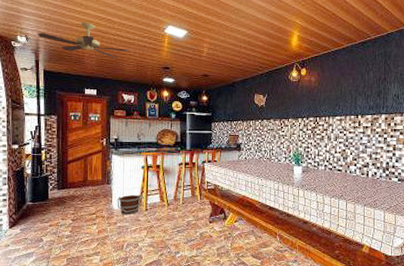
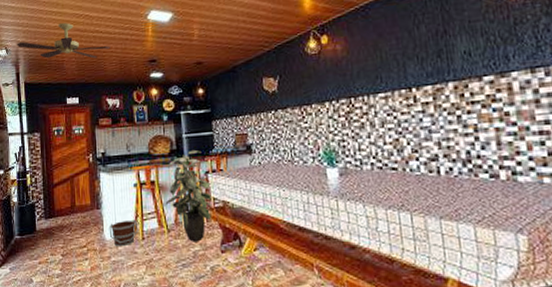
indoor plant: none [167,144,208,214] -> present [165,150,214,242]

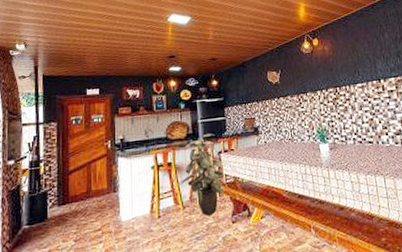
ceiling fan: present [17,22,110,59] -> none [37,21,132,54]
bucket: present [109,219,139,247] -> none [125,199,155,228]

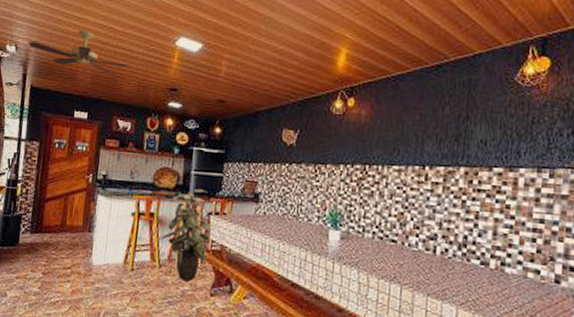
ceiling fan: none [37,21,132,54] -> present [28,29,131,75]

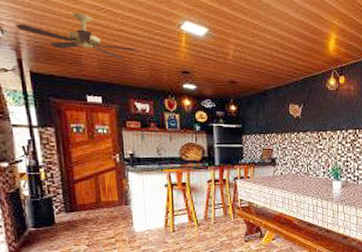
indoor plant: present [161,189,214,282] -> none [196,159,241,234]

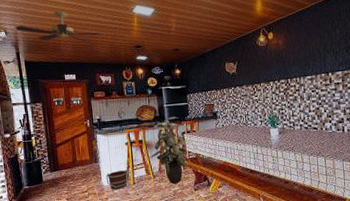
bucket: none [138,215,169,238] -> present [106,169,130,191]
indoor plant: none [196,159,241,234] -> present [151,117,188,184]

